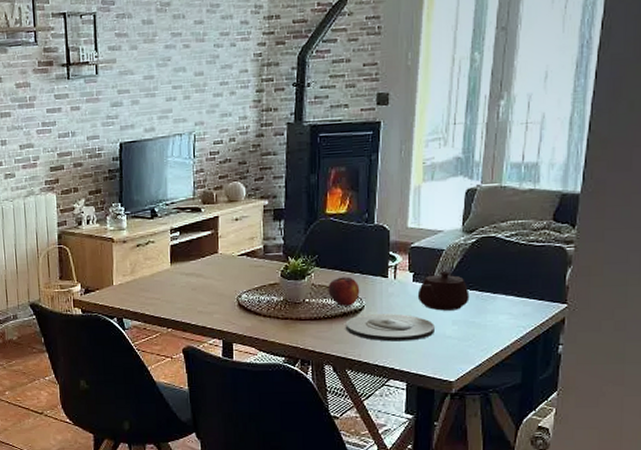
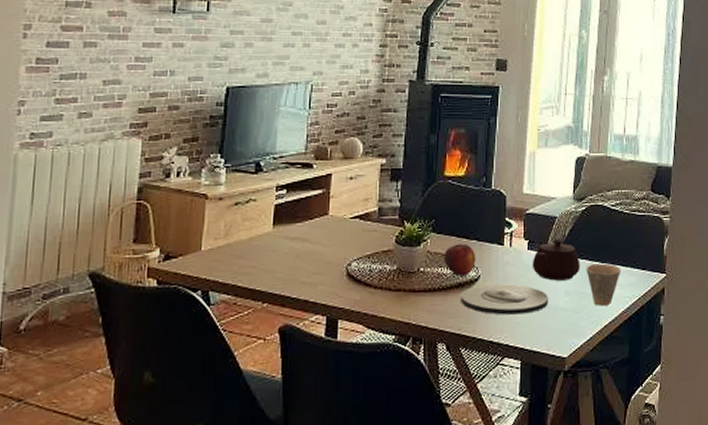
cup: none [475,294,516,335] -> present [586,263,622,306]

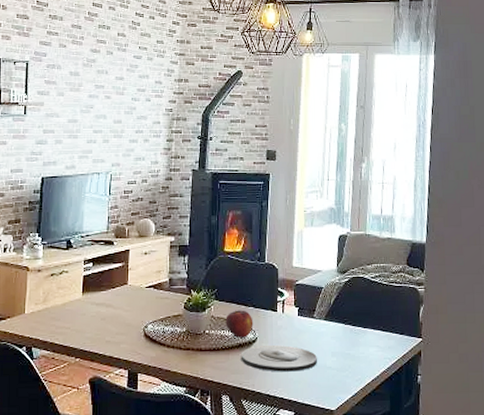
teapot: present [532,238,580,281] -> none [302,306,345,343]
cup: present [586,263,622,306] -> none [350,328,382,366]

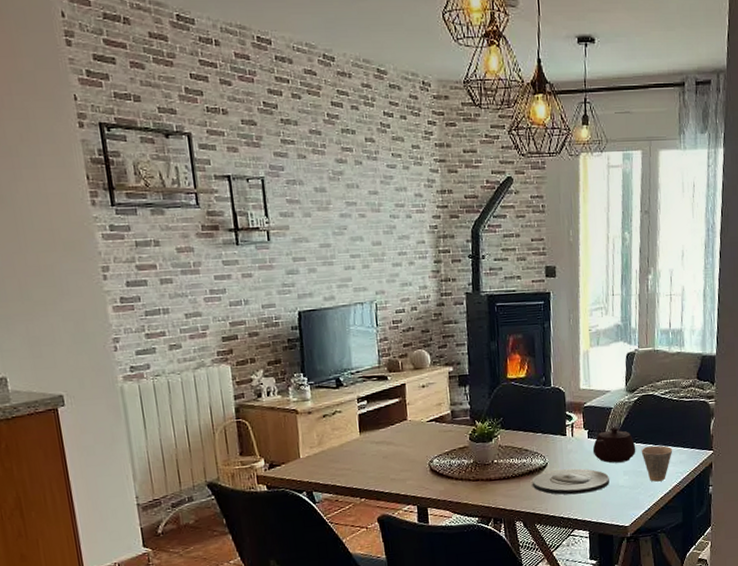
fruit: present [225,310,254,339] -> none [513,436,543,465]
teapot: none [302,306,345,343] -> present [592,426,636,463]
cup: none [350,328,382,366] -> present [641,445,673,482]

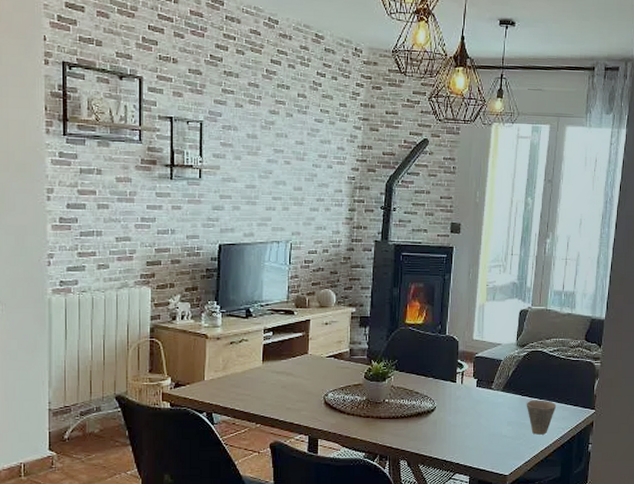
plate: present [532,468,609,495] -> none [419,415,493,439]
teapot: present [592,426,636,463] -> none [480,378,521,413]

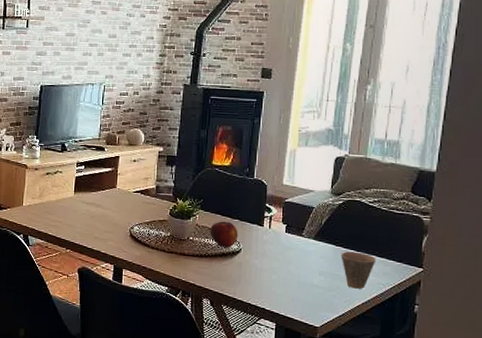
fruit: none [405,380,433,408] -> present [210,221,238,249]

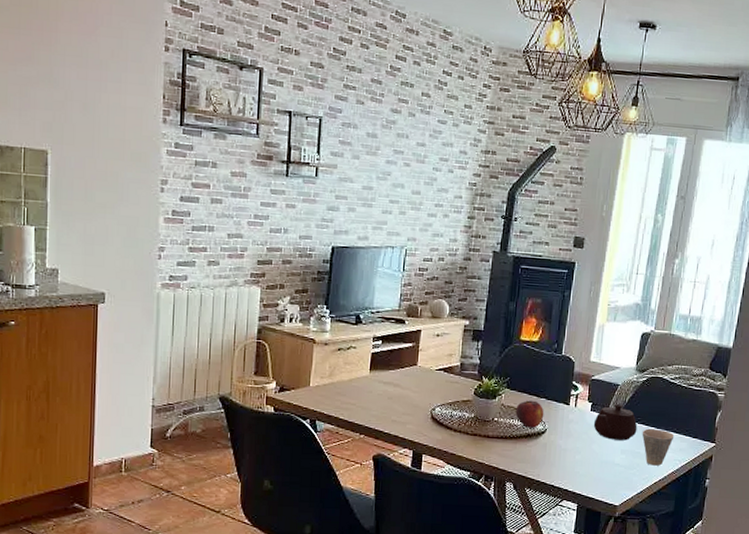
teapot: none [289,225,336,263] -> present [593,403,638,441]

